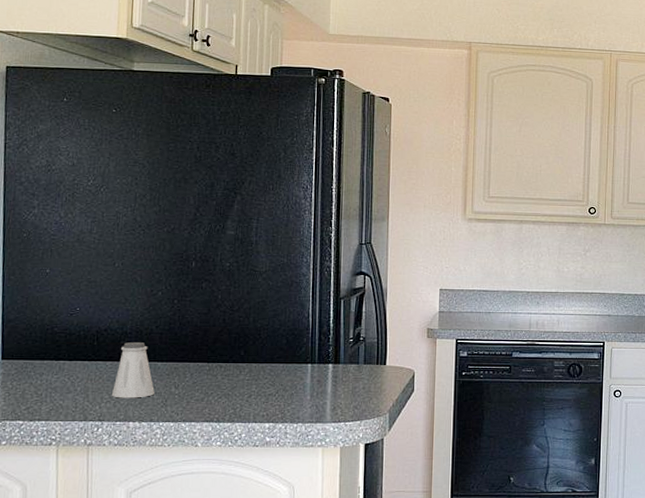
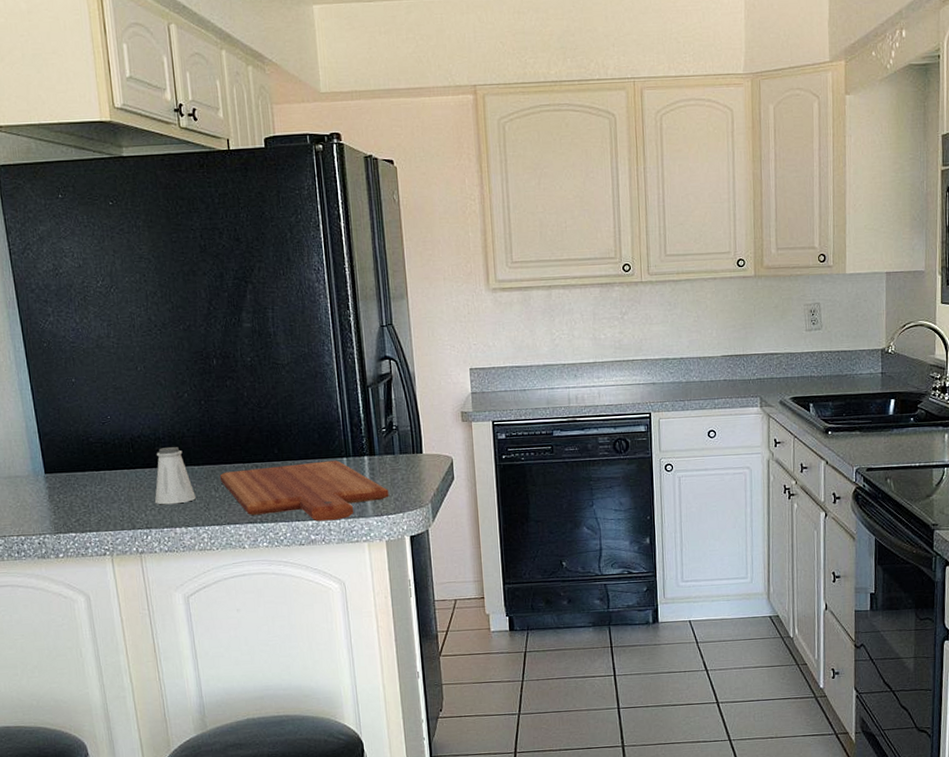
cutting board: none [182,366,349,424] -> present [219,460,389,522]

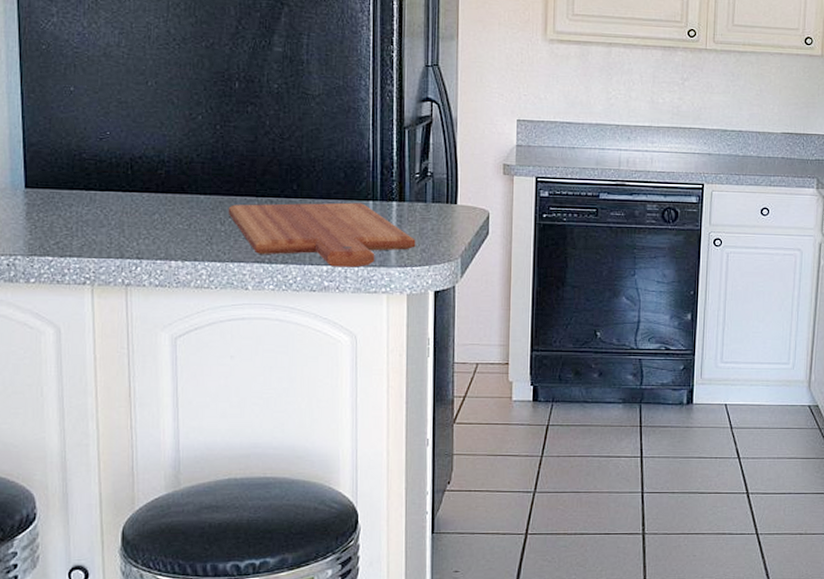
saltshaker: present [155,447,196,505] -> none [151,172,198,235]

